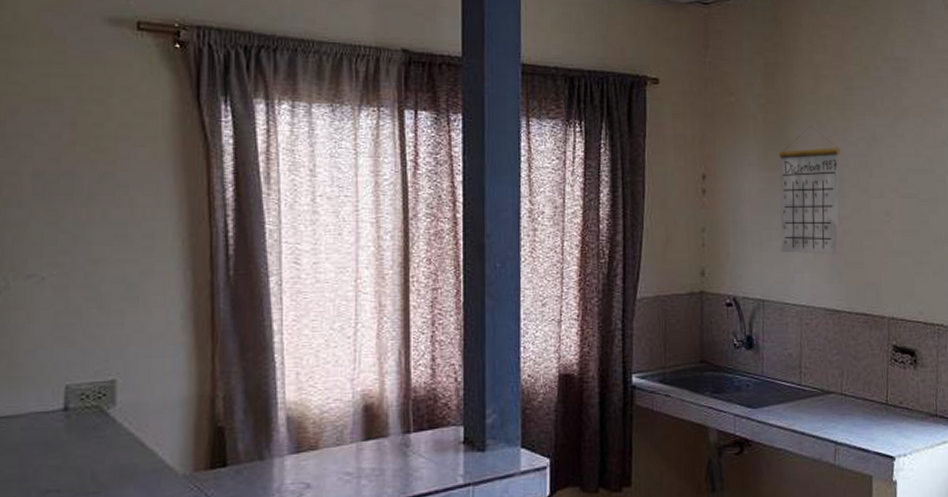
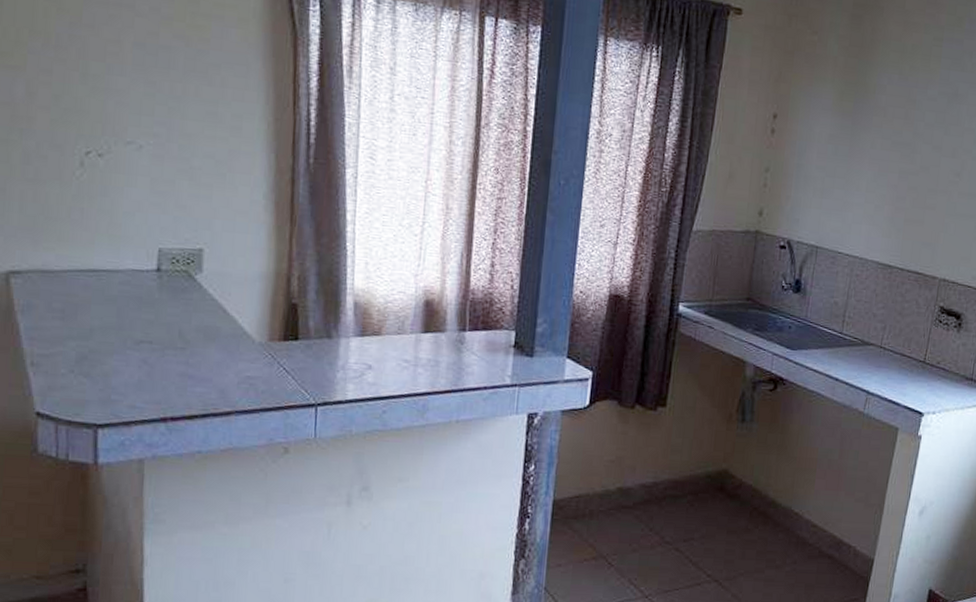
calendar: present [779,125,840,254] -> none [841,74,919,209]

